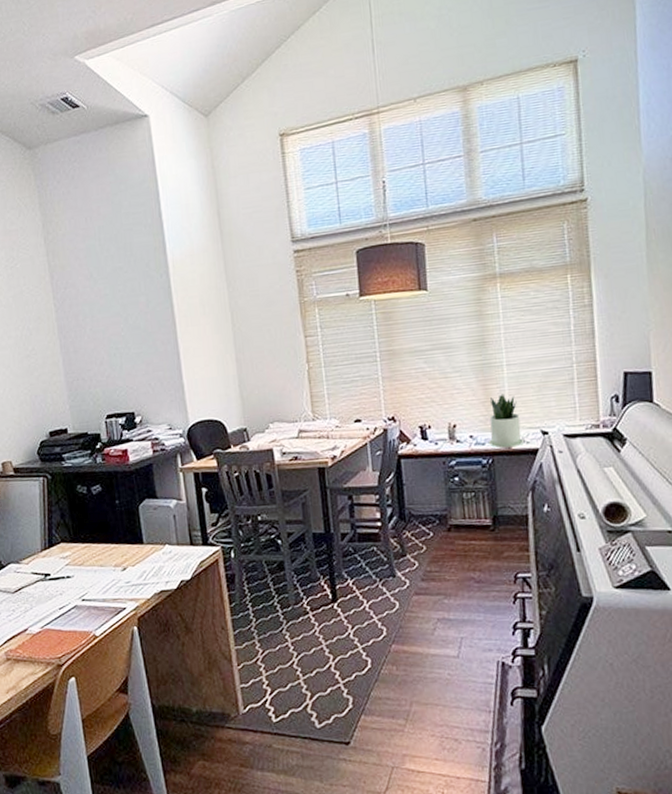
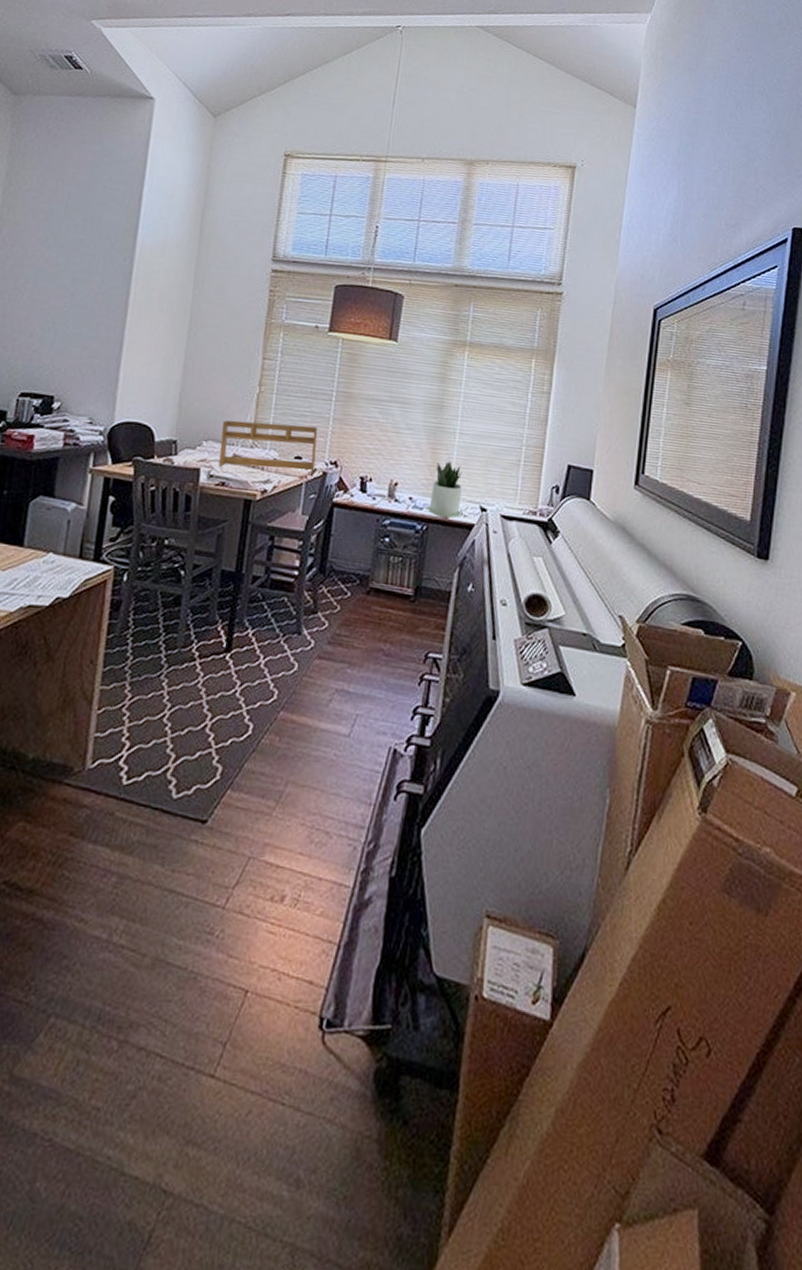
desk organizer: none [282,389,375,444] -> present [219,420,318,473]

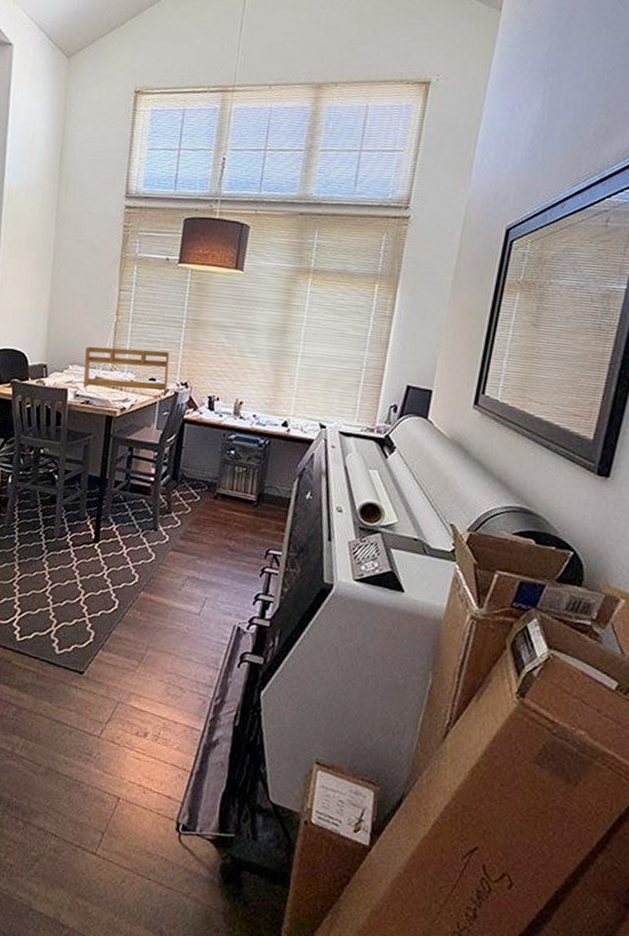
planter: present [426,461,462,519] -> none [268,382,303,434]

